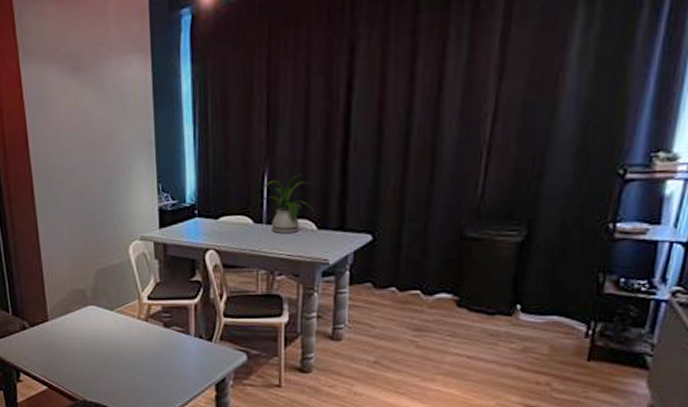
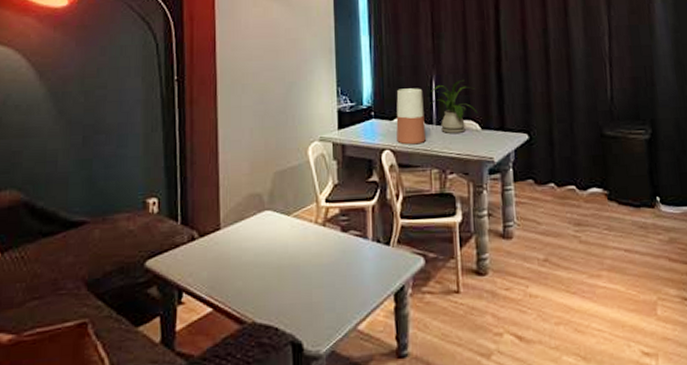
vase: none [222,184,254,245] -> present [396,88,426,145]

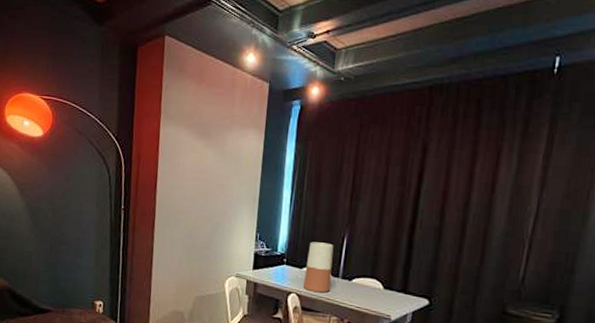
house plant: present [429,80,478,134] -> none [338,241,384,290]

